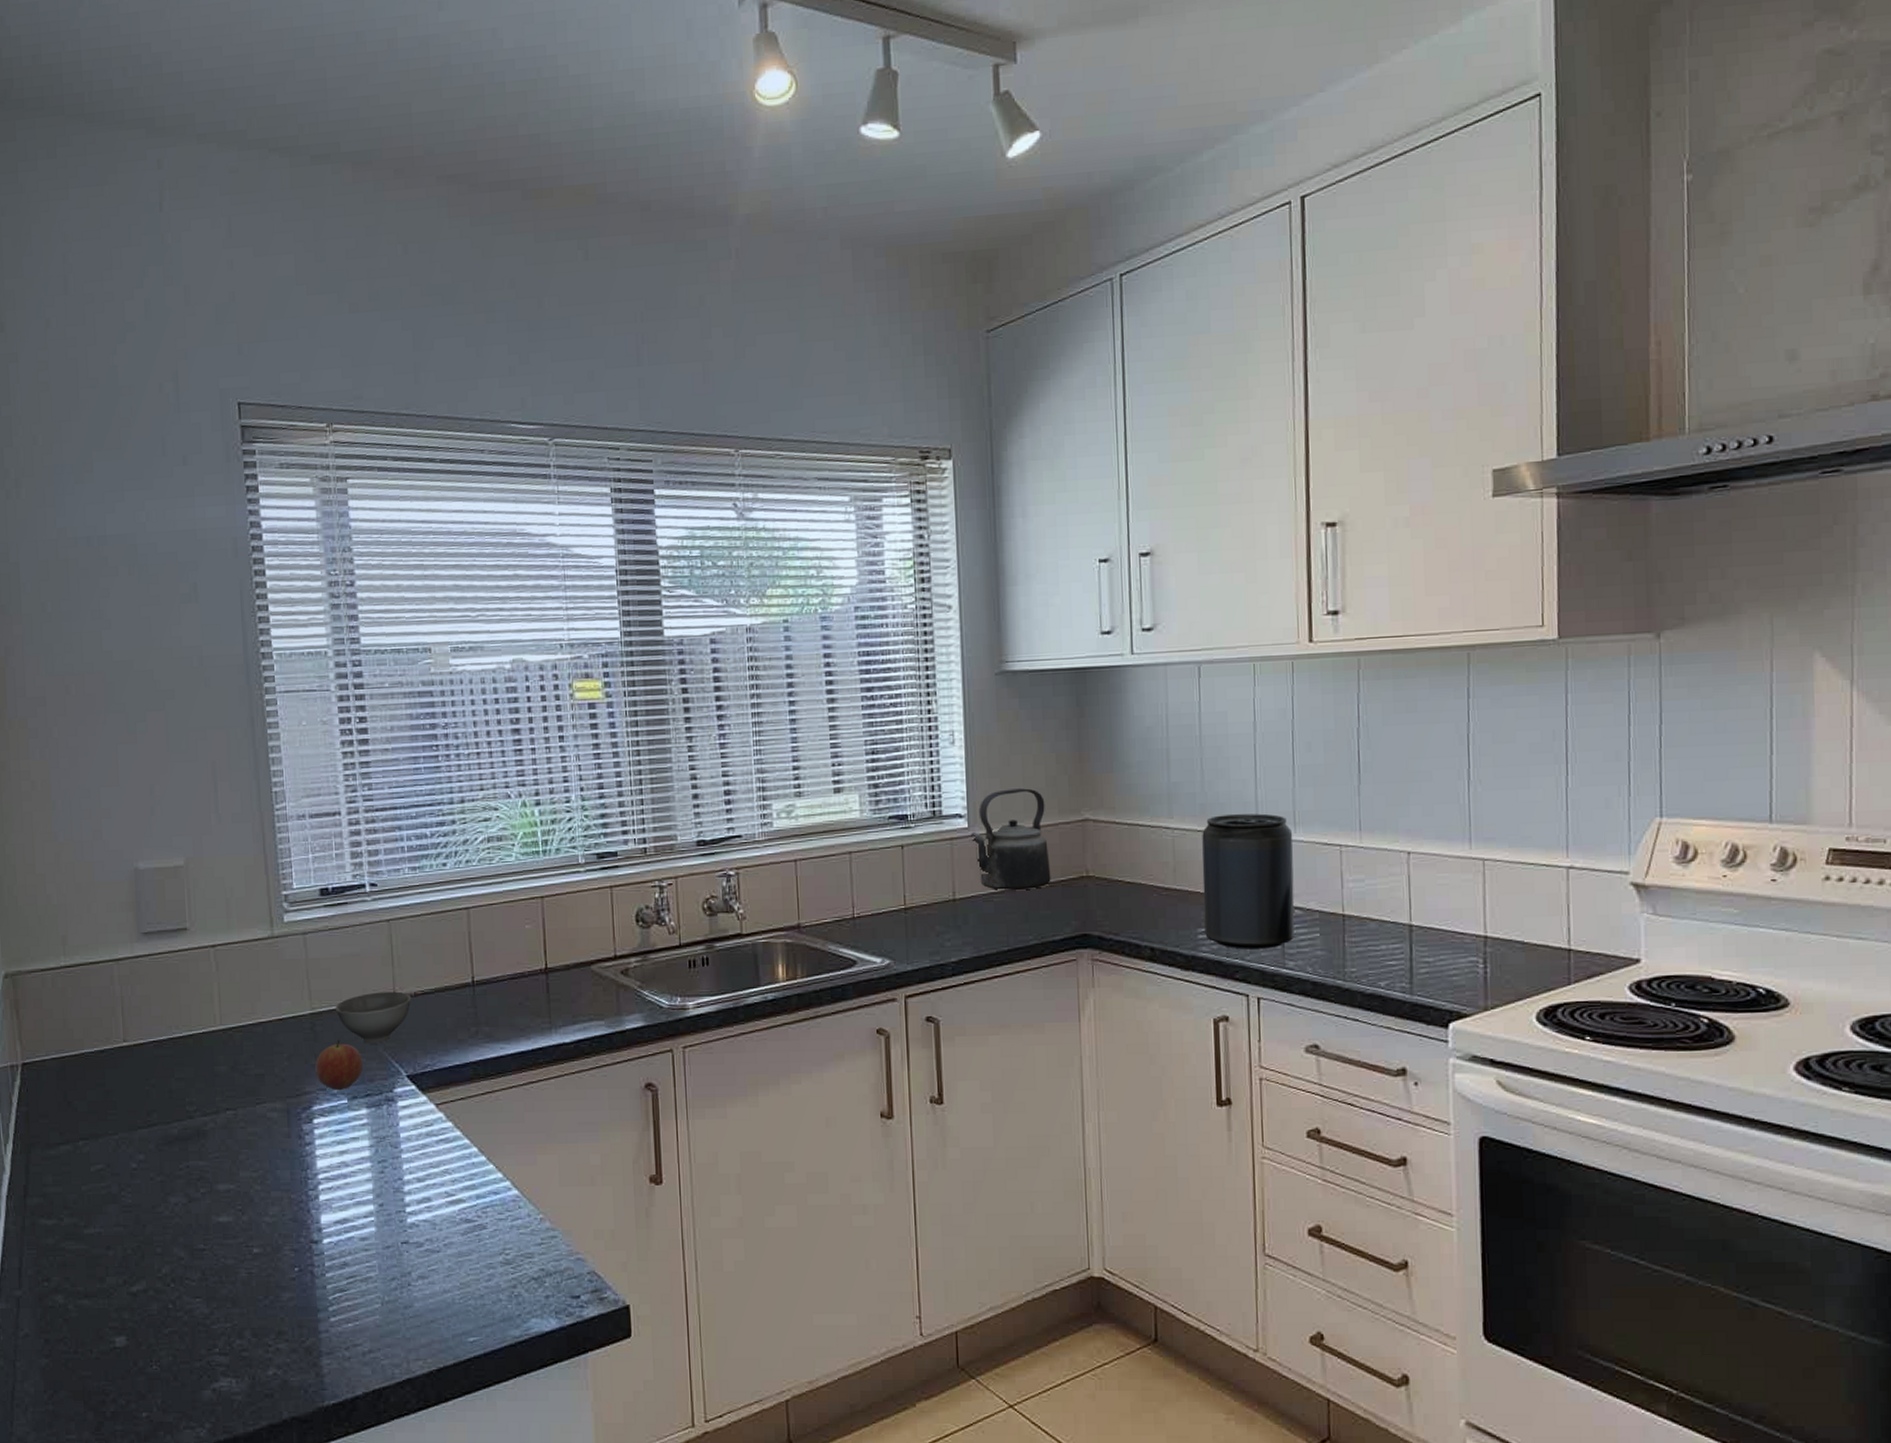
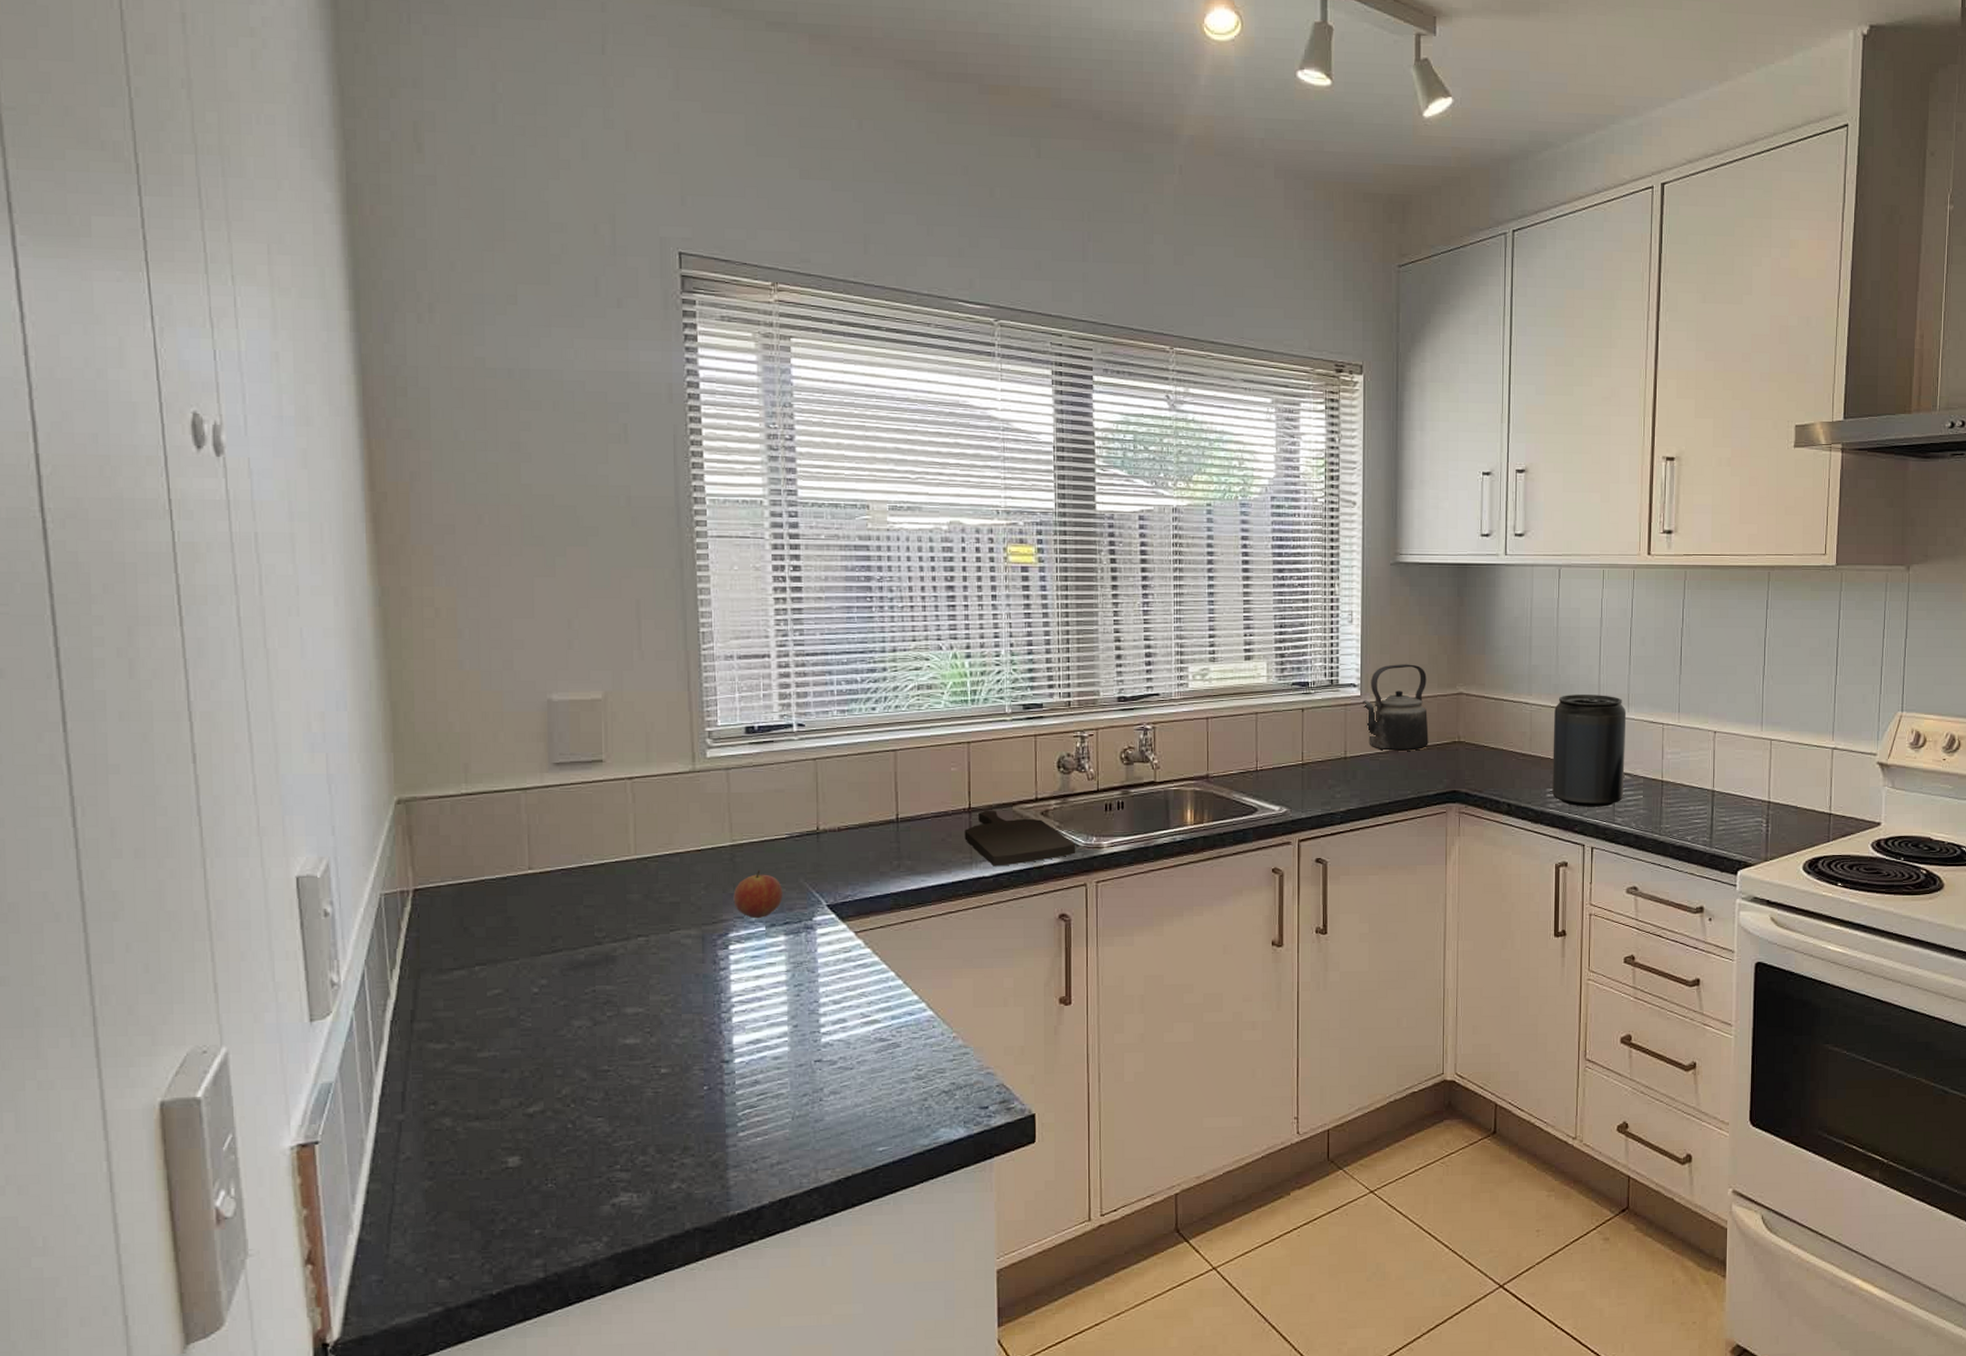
bowl: present [335,991,412,1044] -> none [756,826,835,875]
cutting board: none [542,970,660,1032] -> present [964,810,1076,866]

